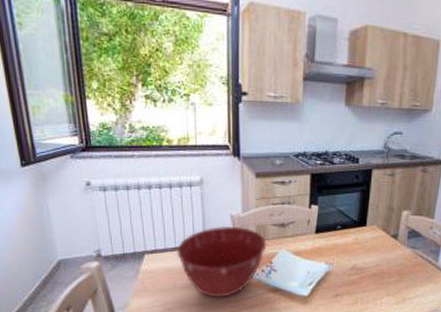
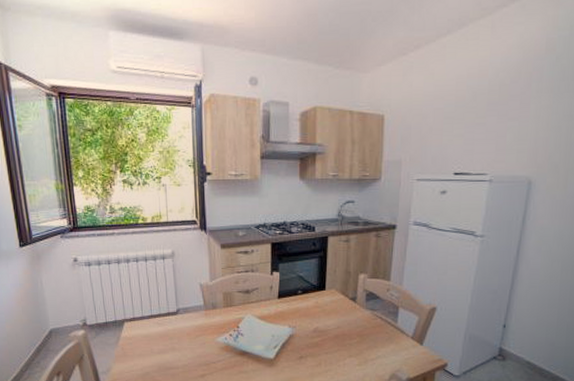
mixing bowl: present [176,226,267,299] -> none [152,294,234,362]

